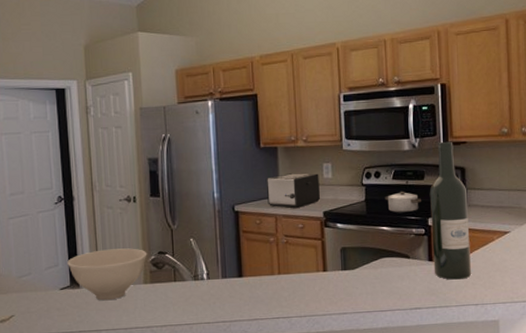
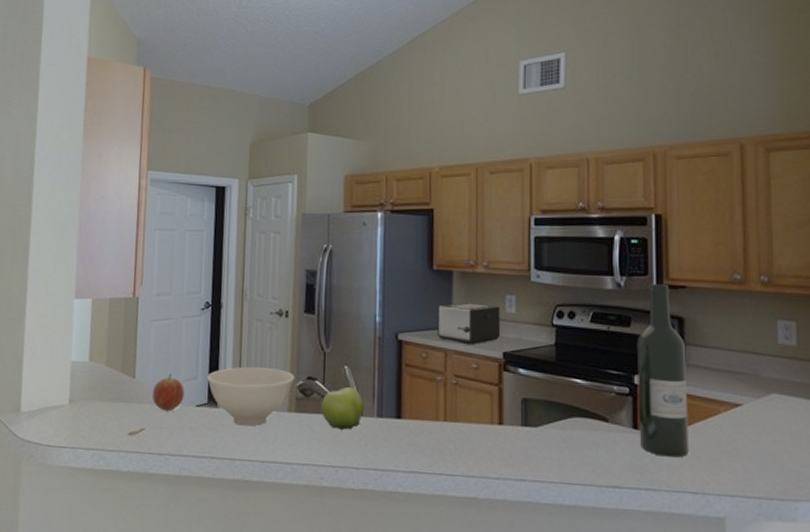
fruit: none [17,264,48,298] -> present [152,373,185,412]
fruit: none [172,255,210,293] -> present [321,385,364,430]
cooking pot: present [385,191,421,214] -> none [580,337,626,366]

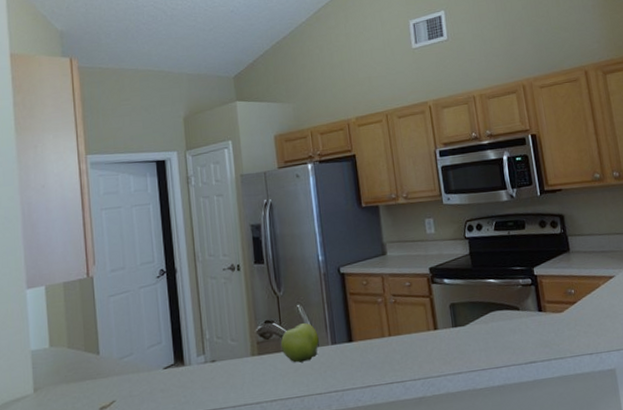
fruit: present [152,373,185,412] -> none [118,343,151,380]
bowl: present [207,366,295,426] -> none [171,319,254,378]
toaster: present [436,302,501,345] -> none [369,229,426,267]
wine bottle: present [636,283,690,458] -> none [531,189,583,330]

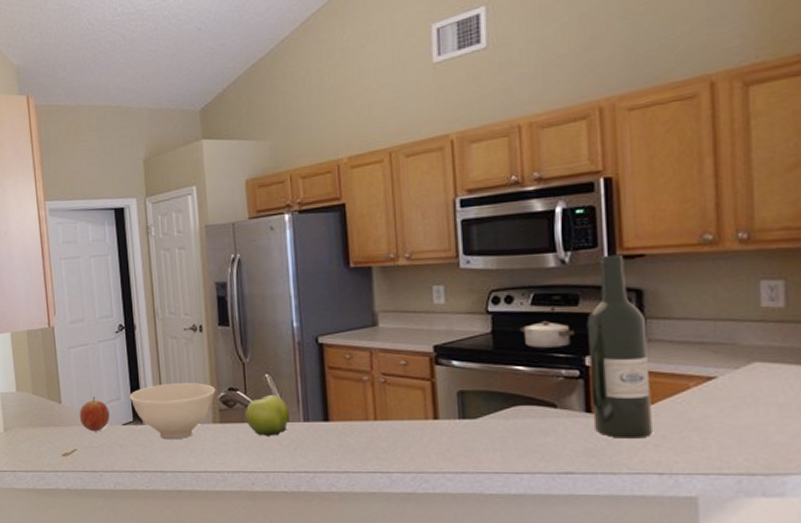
fruit: none [118,343,151,380] -> present [79,396,110,432]
bowl: none [171,319,254,378] -> present [130,383,216,440]
cooking pot: none [488,241,525,265] -> present [520,320,574,349]
wine bottle: none [531,189,583,330] -> present [586,254,654,439]

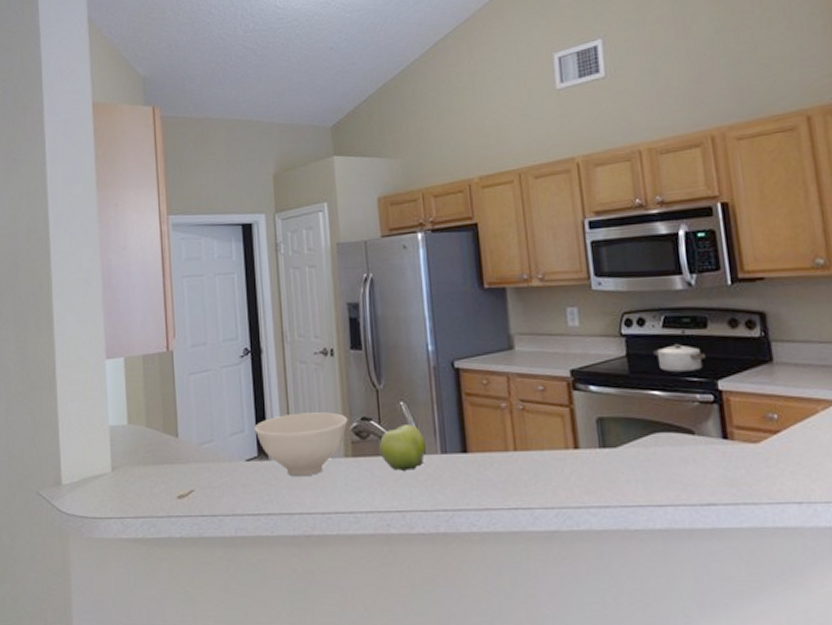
fruit: present [79,396,110,432] -> none [197,429,232,469]
wine bottle: present [586,254,654,439] -> none [716,277,789,466]

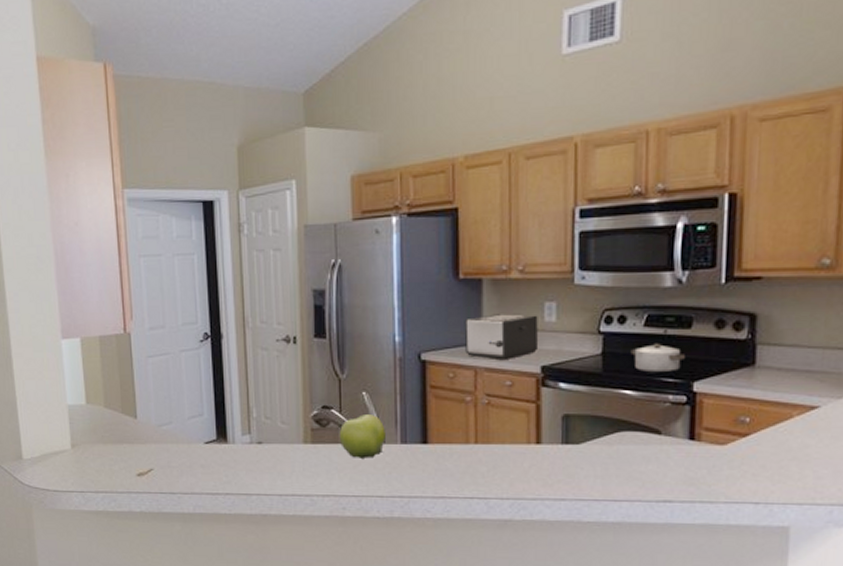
bowl: present [254,412,348,477] -> none [214,399,309,461]
toaster: none [492,320,566,366] -> present [464,314,539,361]

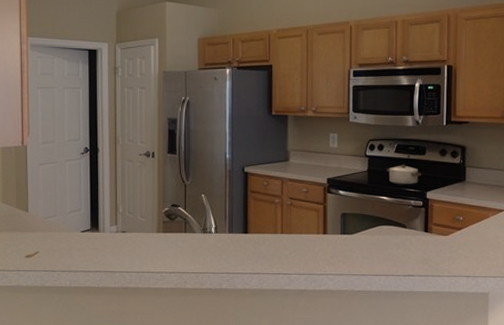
fruit: present [339,413,385,458] -> none [183,210,218,244]
toaster: present [464,314,539,361] -> none [275,141,326,174]

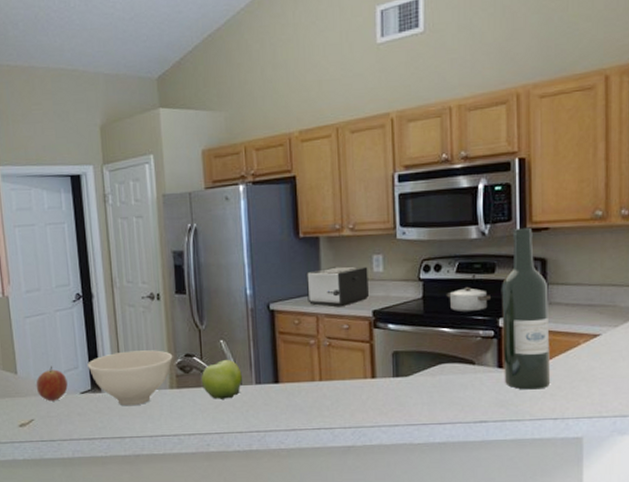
fruit: none [43,207,71,237] -> present [36,366,68,402]
bowl: none [89,198,162,245] -> present [88,350,173,406]
fruit: none [183,210,218,244] -> present [201,359,242,399]
toaster: none [275,141,326,174] -> present [305,266,370,307]
wine bottle: none [429,120,466,252] -> present [501,227,551,390]

